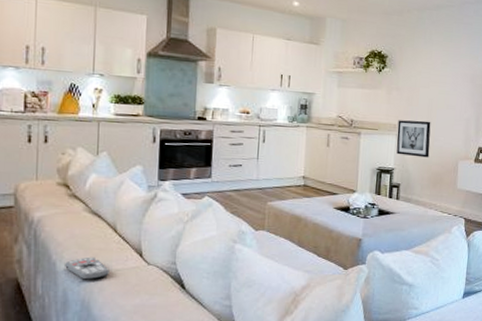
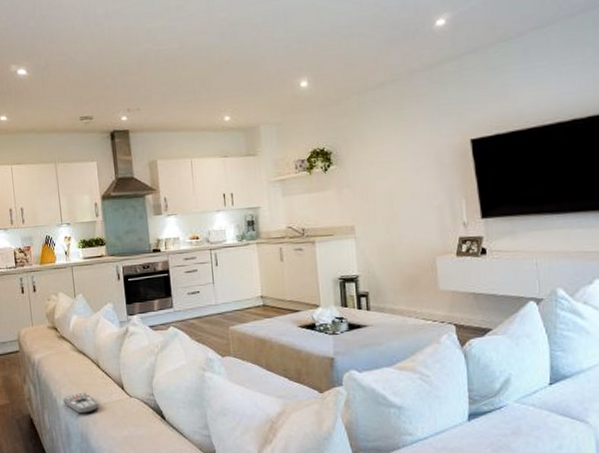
wall art: present [396,120,431,158] -> none [355,216,399,260]

